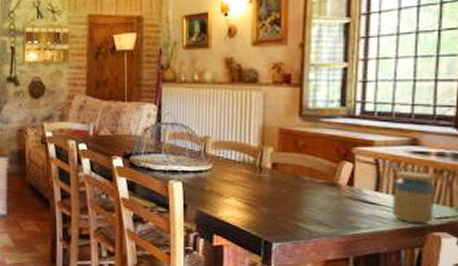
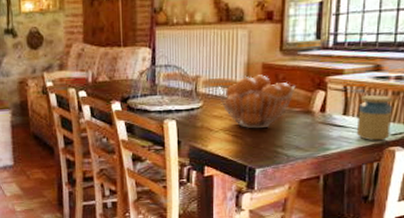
fruit basket: none [229,140,318,199] -> present [218,75,296,129]

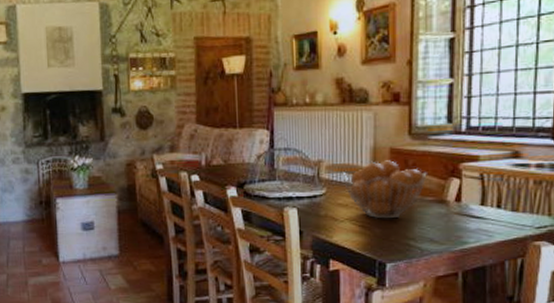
jar: present [356,95,393,141] -> none [496,184,535,235]

